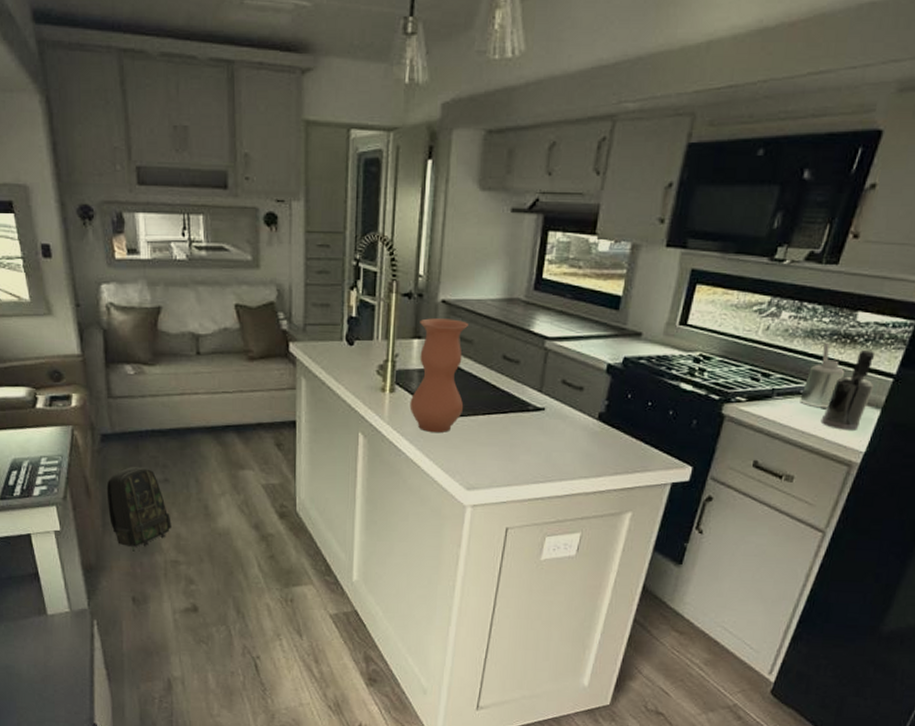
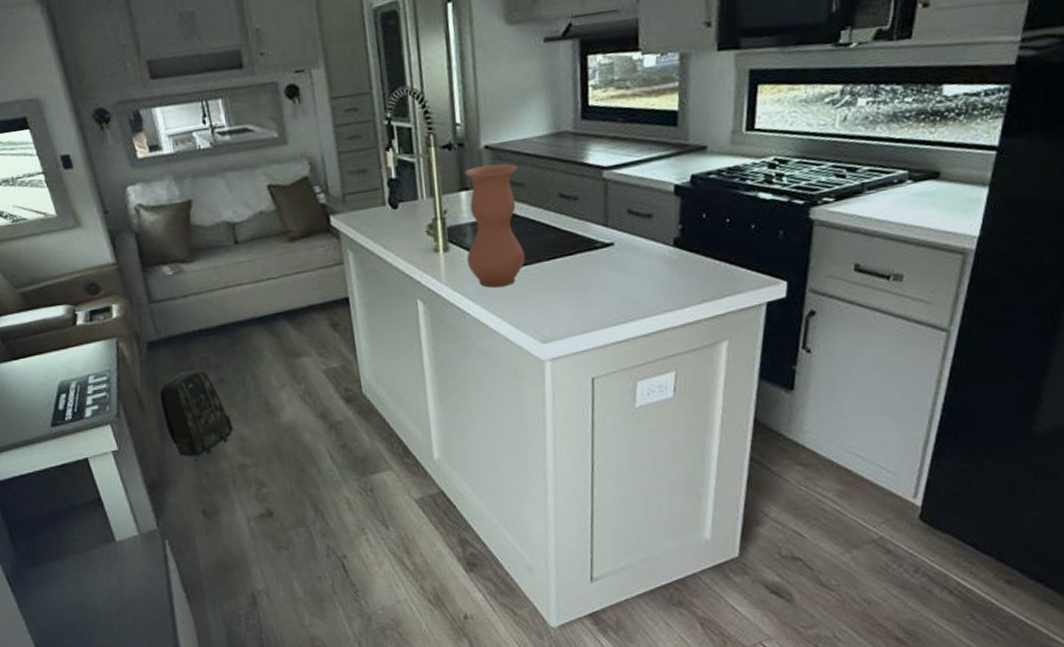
soap dispenser: present [800,342,845,408] -> none [894,123,941,197]
spray bottle: present [820,350,875,432] -> none [922,124,976,217]

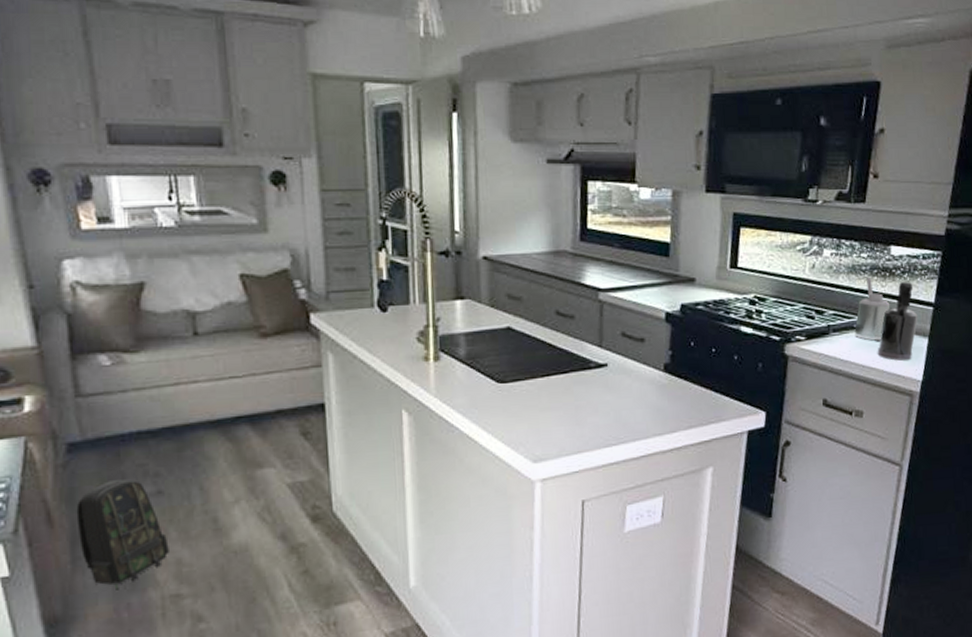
vase: present [464,163,526,288] -> none [458,276,520,402]
soap dispenser: none [894,123,941,197] -> present [854,276,890,341]
spray bottle: none [922,124,976,217] -> present [877,282,918,362]

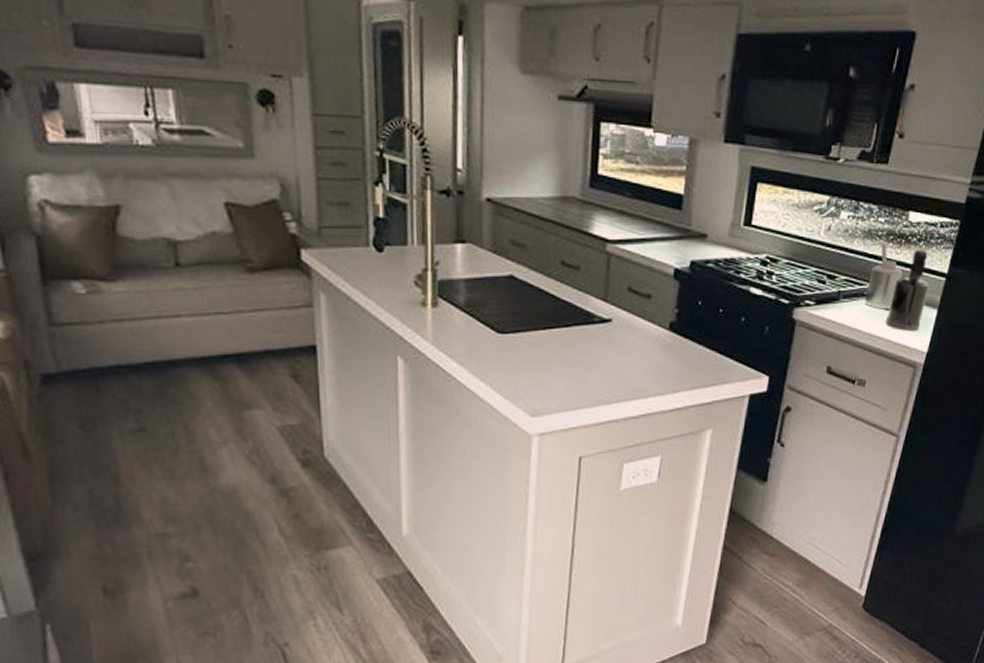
backpack: present [76,479,169,590] -> none [53,415,154,527]

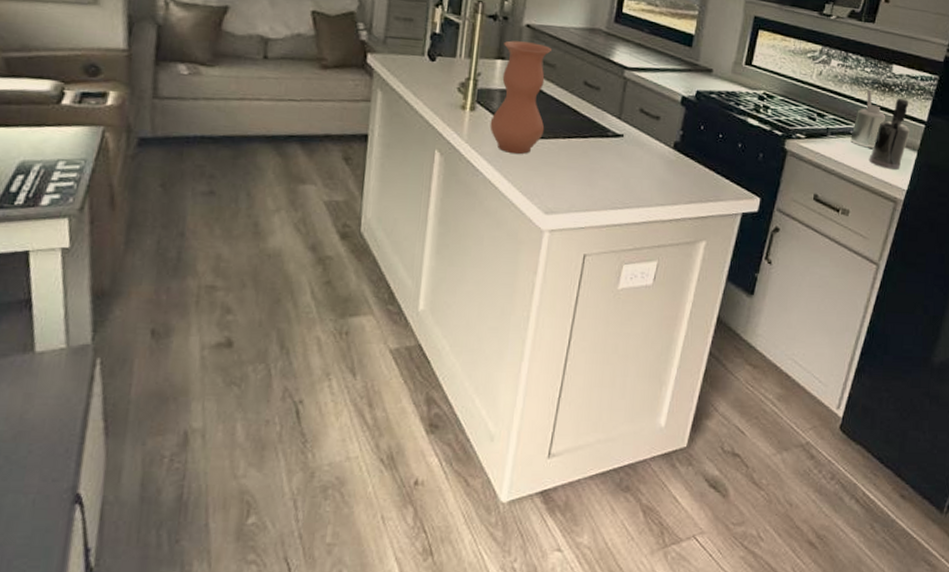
vase: none [457,219,521,353] -> present [489,40,553,155]

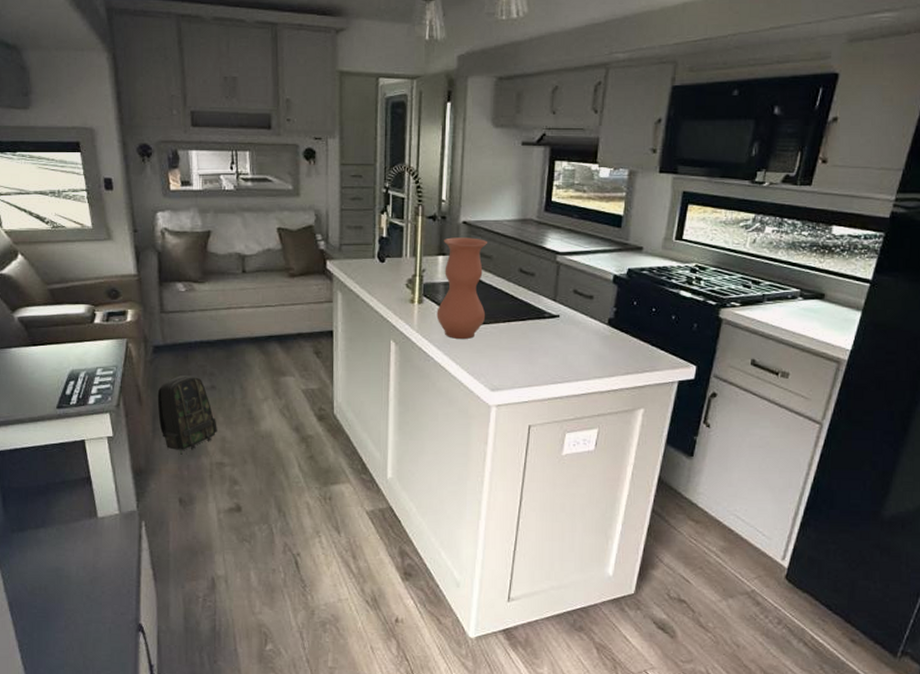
backpack: none [135,176,212,274] -> present [157,375,217,455]
soap dispenser: present [850,89,886,148] -> none [788,253,827,311]
spray bottle: present [869,98,910,171] -> none [808,259,854,332]

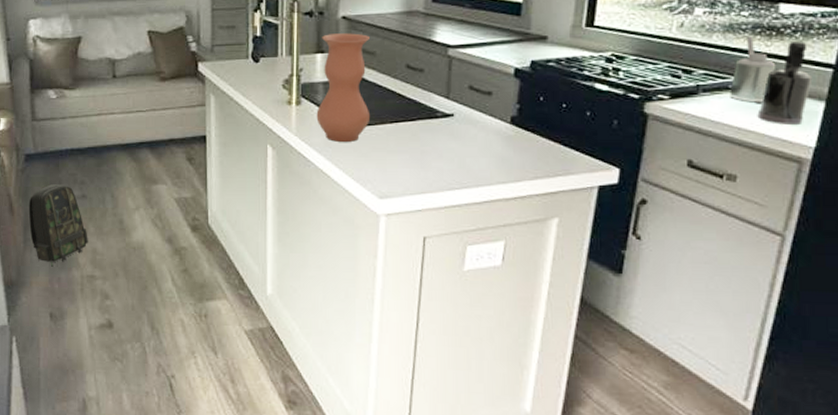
soap dispenser: none [788,253,827,311] -> present [729,36,776,103]
spray bottle: none [808,259,854,332] -> present [757,42,813,126]

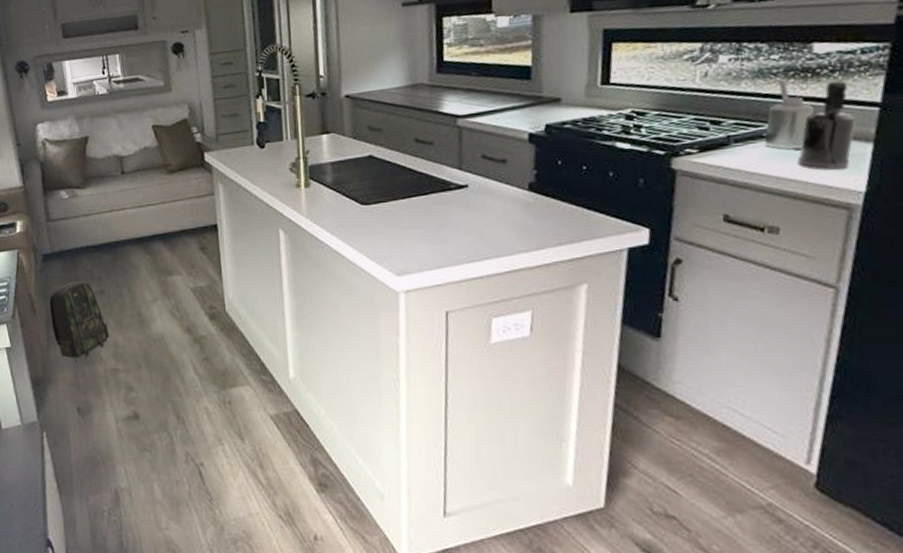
vase: present [316,33,371,143] -> none [326,111,382,222]

